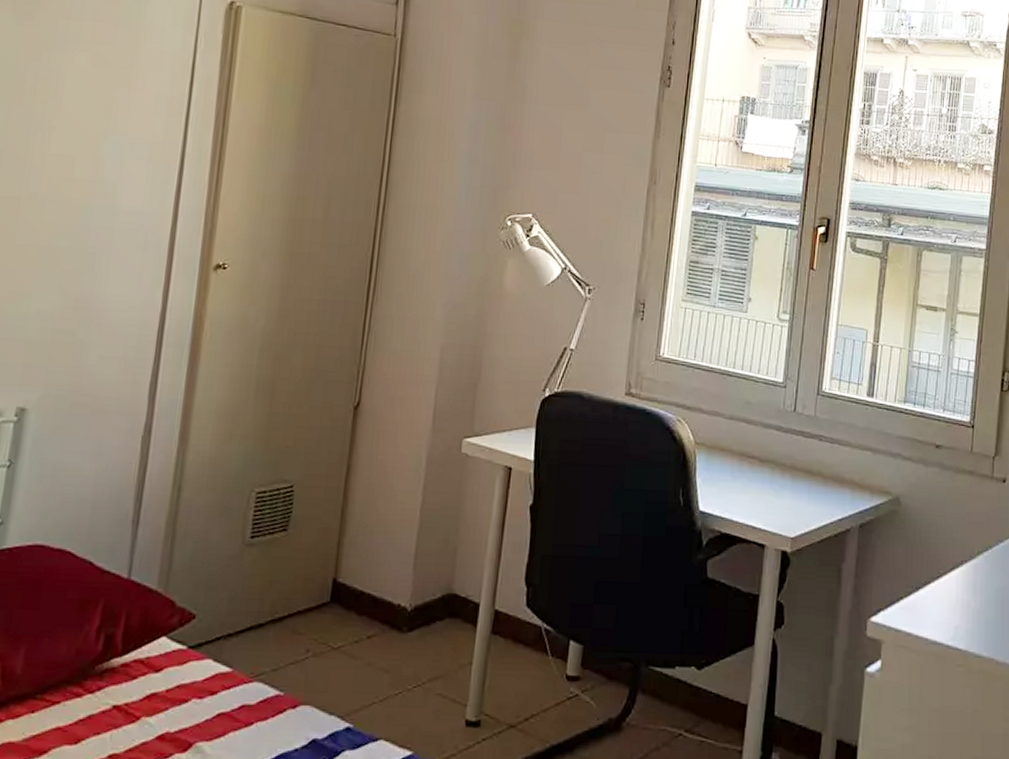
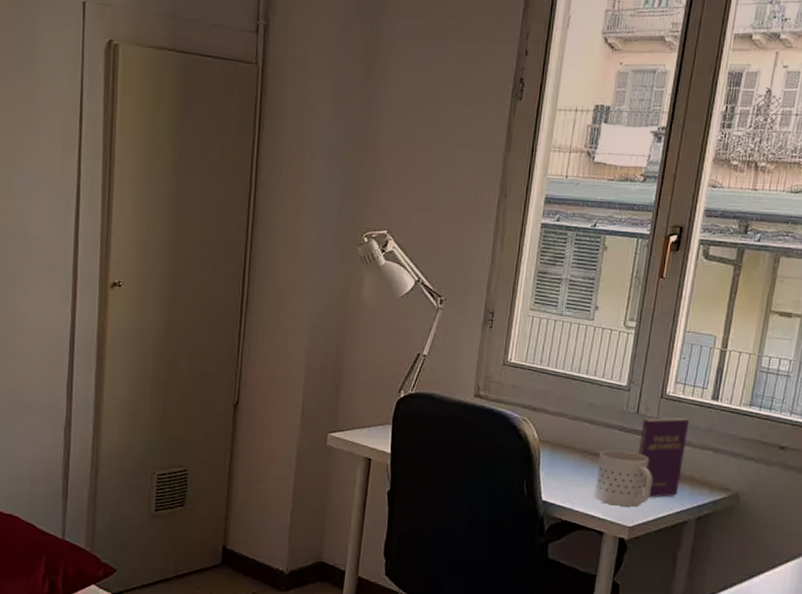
mug: none [753,451,813,515] -> present [594,449,652,507]
book: none [798,416,847,504] -> present [639,417,690,498]

